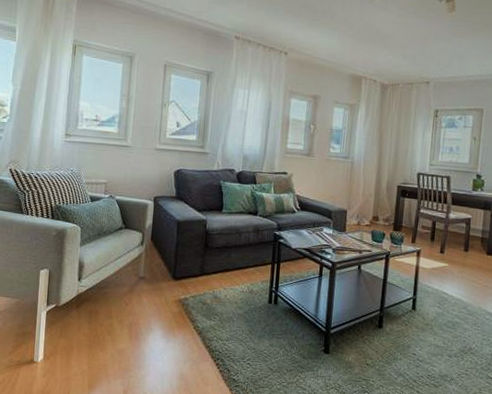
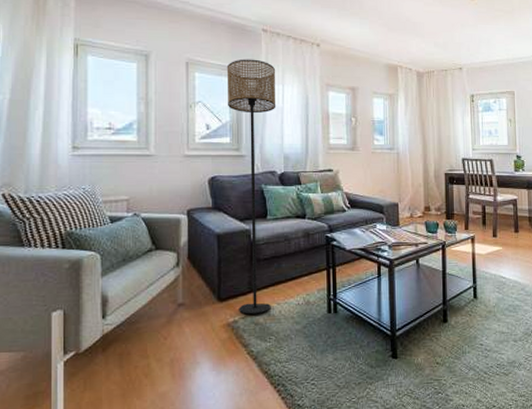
floor lamp: none [190,63,244,295] -> present [226,59,276,315]

